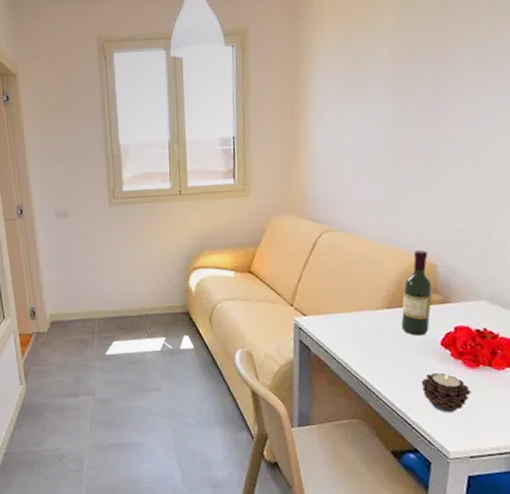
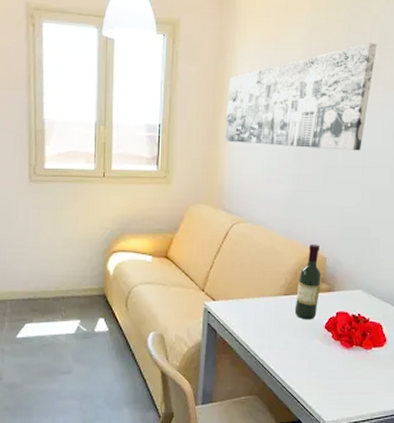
wall art: none [305,16,485,147] -> present [225,43,377,151]
candle: present [421,373,471,413] -> none [307,353,345,388]

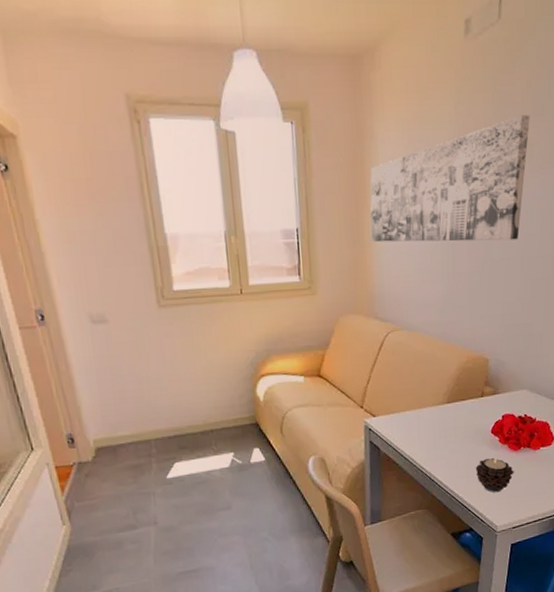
wine bottle: present [294,244,321,320] -> none [459,346,485,427]
candle: none [307,353,345,388] -> present [475,458,514,493]

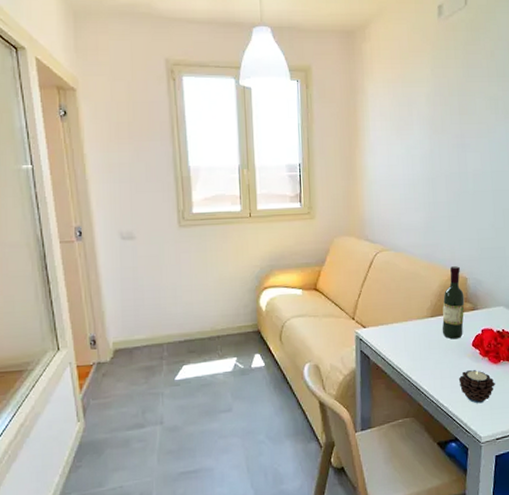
wall art: present [370,115,530,243] -> none [361,76,495,176]
wine bottle: none [459,346,485,427] -> present [442,266,465,340]

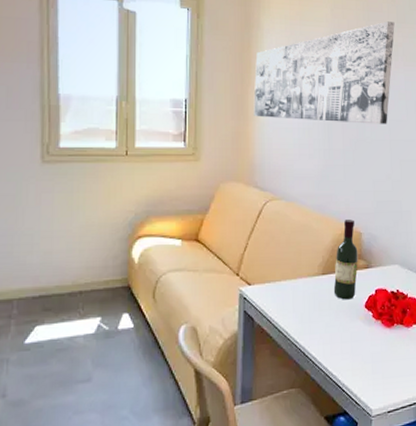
wall art: none [361,76,495,176] -> present [254,21,395,124]
candle: present [458,370,495,404] -> none [349,334,388,372]

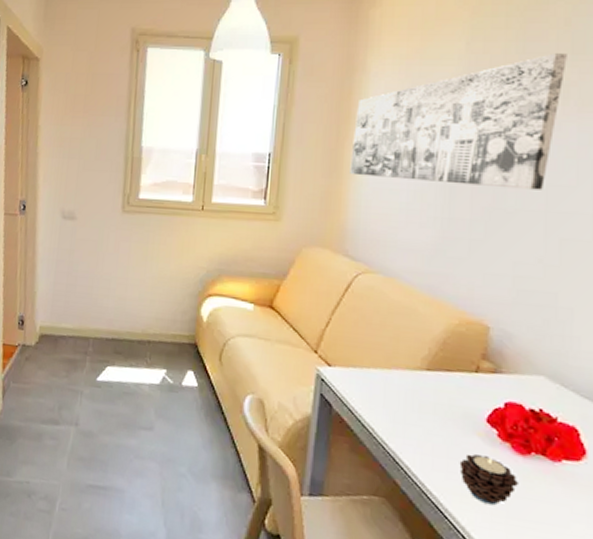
wine bottle: present [333,219,358,300] -> none [441,307,482,408]
candle: none [349,334,388,372] -> present [459,453,518,506]

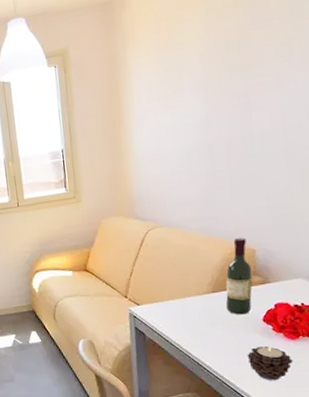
wall art: present [350,53,567,190] -> none [125,16,288,153]
wine bottle: none [441,307,482,408] -> present [225,238,253,315]

